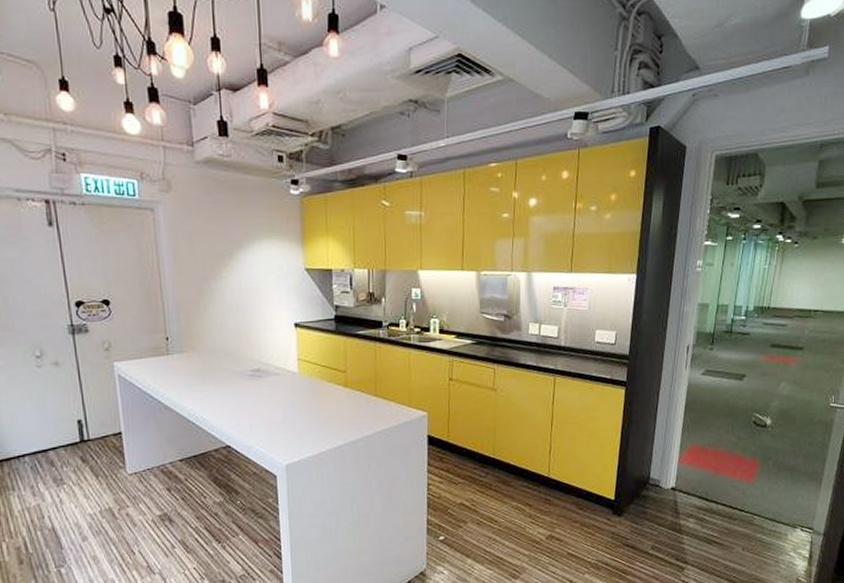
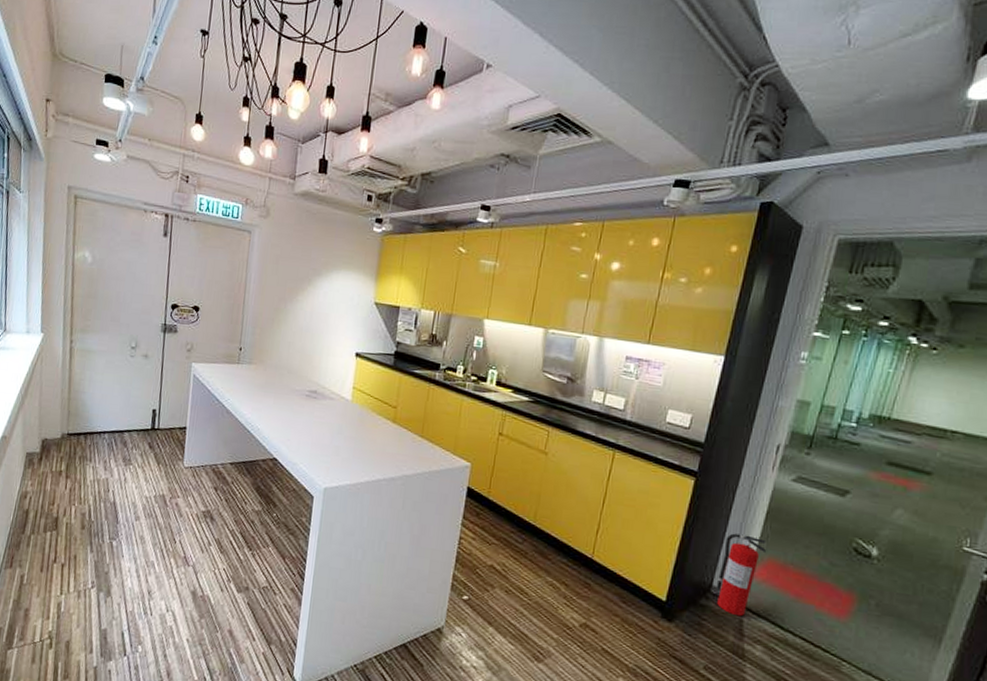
fire extinguisher: none [653,428,688,499] -> present [716,533,767,617]

